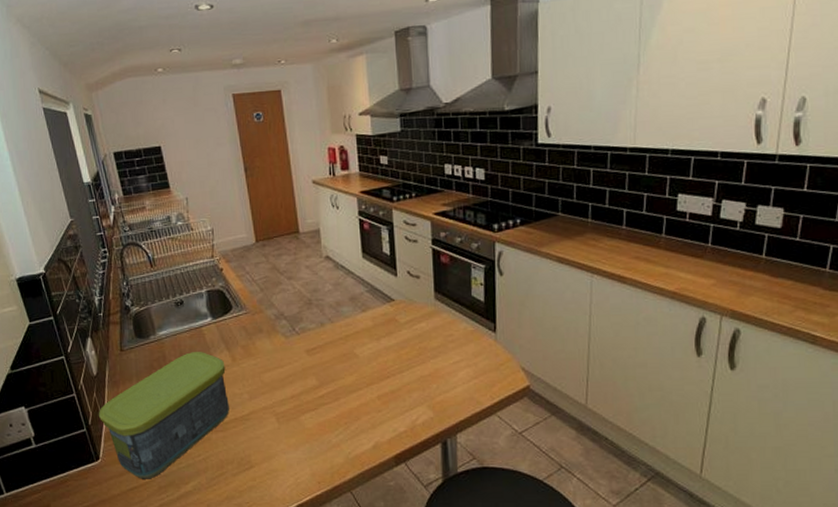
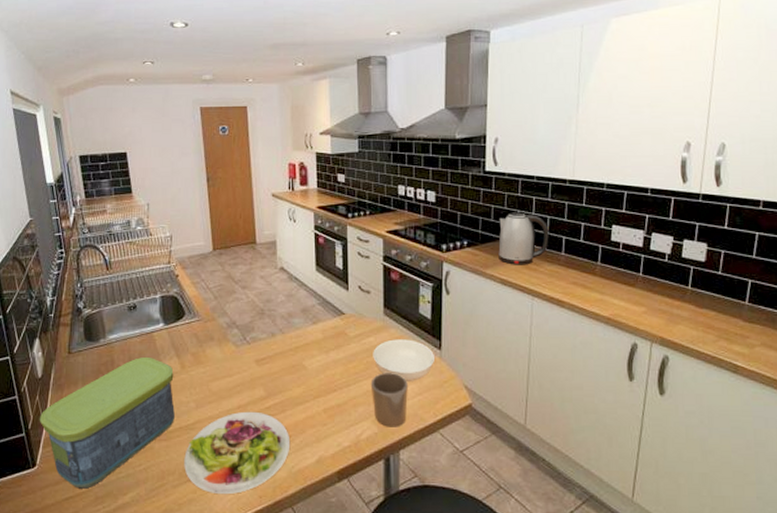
salad plate: none [241,400,346,482] -> present [184,411,291,495]
mug: none [424,357,463,412] -> present [370,373,408,427]
bowl: none [425,323,491,365] -> present [373,339,436,381]
kettle: none [554,185,609,242] -> present [498,212,549,265]

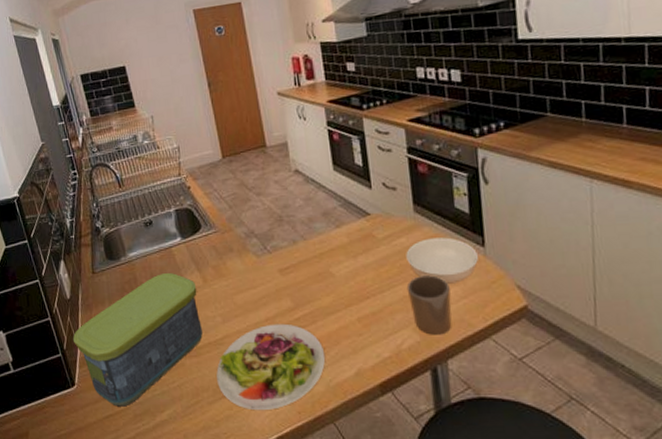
kettle: present [498,212,549,265] -> none [540,82,606,144]

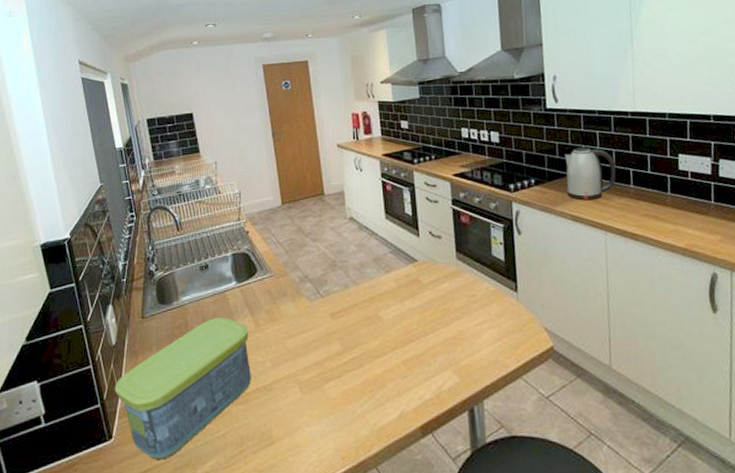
salad plate: present [216,323,326,411] -> none [263,367,371,458]
bowl: present [406,237,479,284] -> none [448,283,513,327]
mug: present [406,275,452,335] -> none [448,319,488,376]
kettle: none [540,82,606,144] -> present [564,147,617,201]

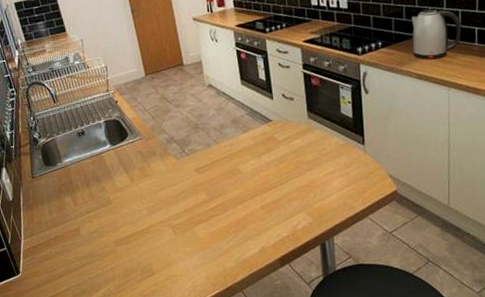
food container: present [115,317,251,460] -> none [16,175,131,289]

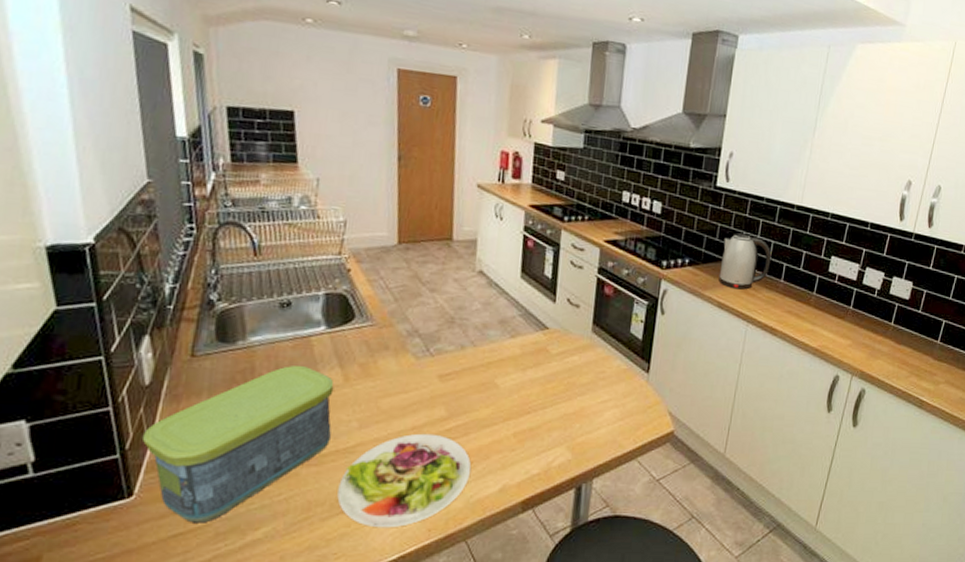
food container: none [16,175,131,289] -> present [143,366,334,523]
salad plate: none [143,213,235,285] -> present [337,433,472,528]

